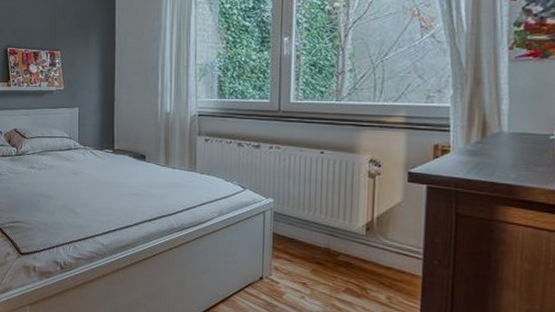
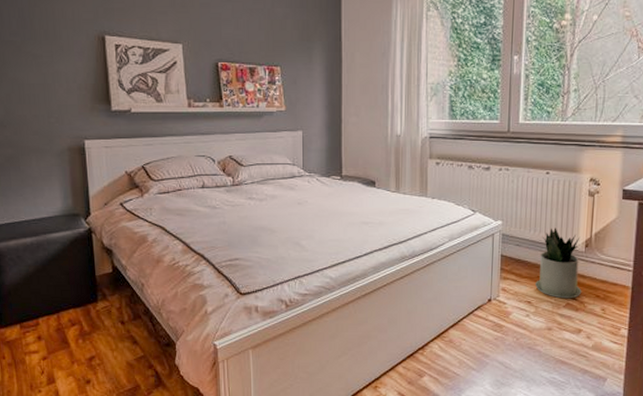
planter: none [311,208,364,284] -> present [535,228,582,299]

